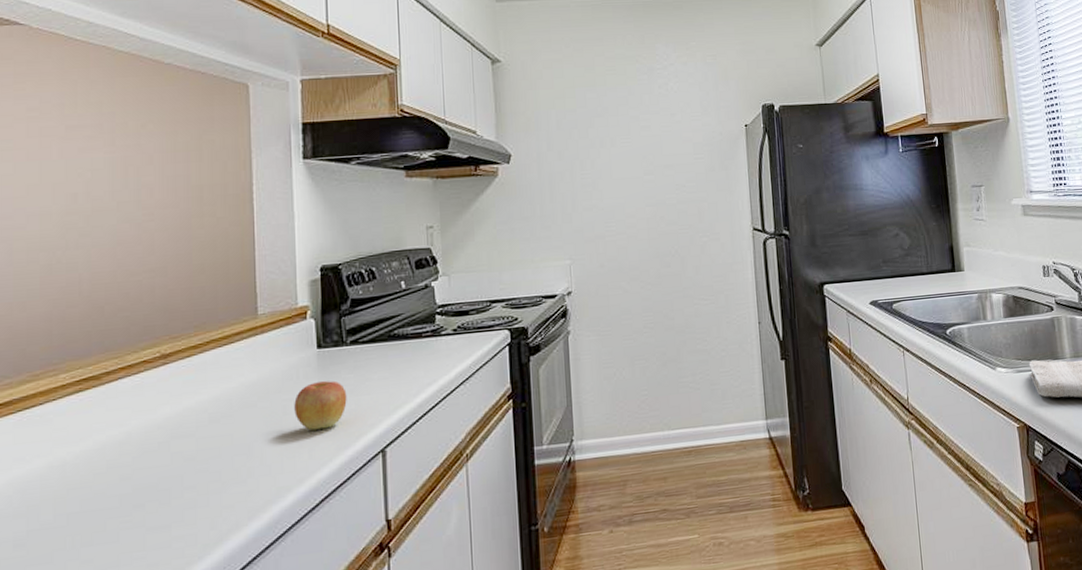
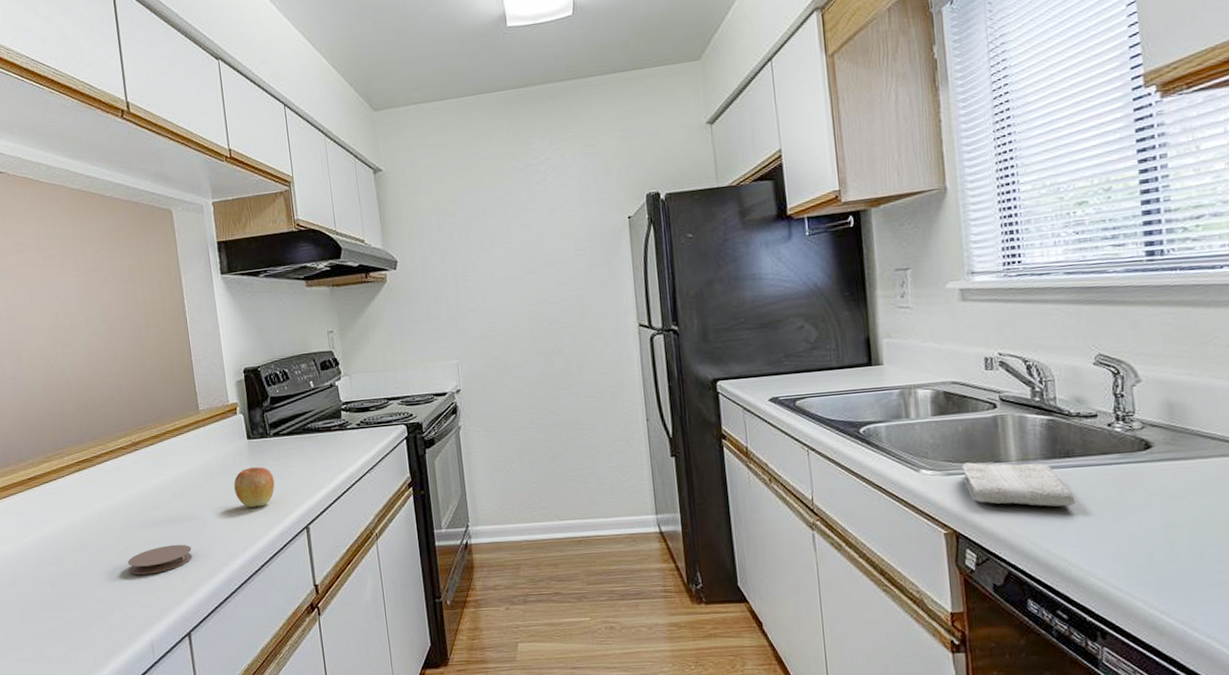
coaster: none [134,480,228,524] -> present [127,544,193,575]

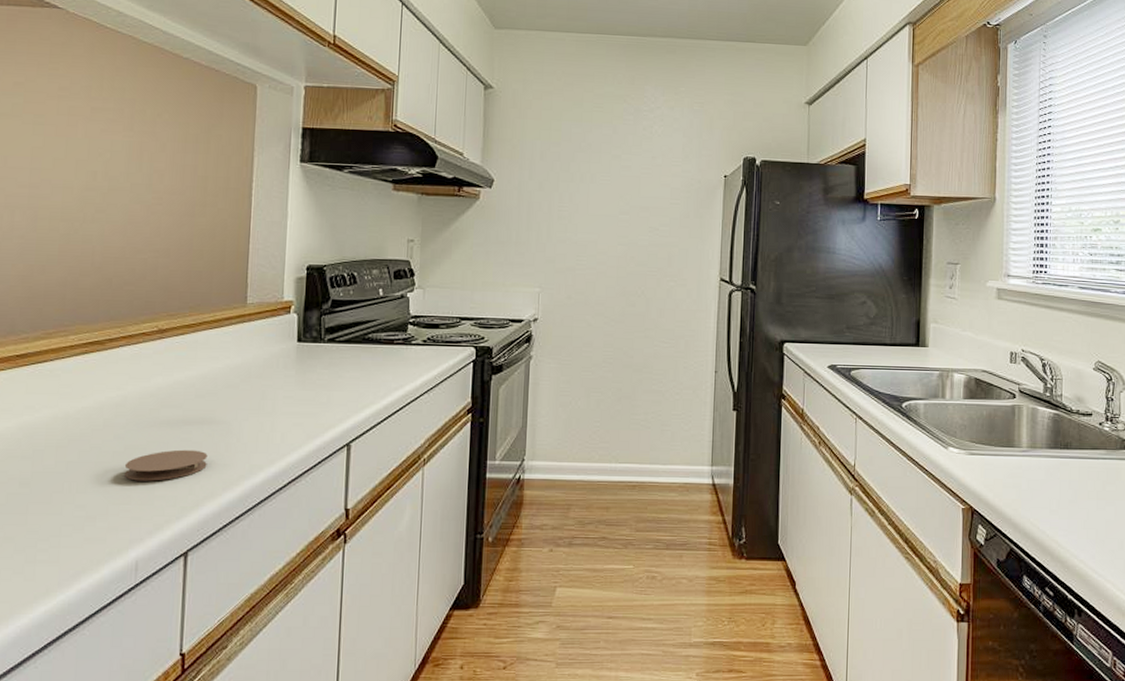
apple: present [234,467,275,508] -> none [272,373,320,417]
washcloth: present [961,462,1075,507] -> none [982,445,1069,493]

